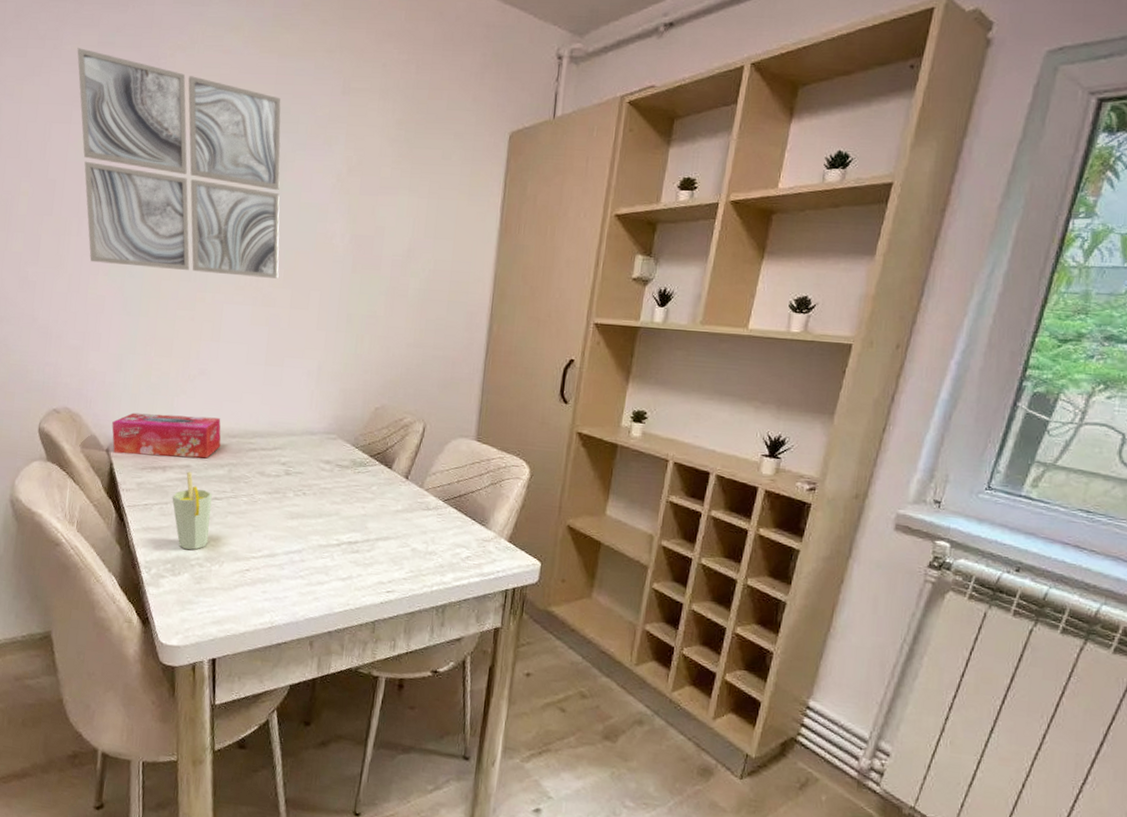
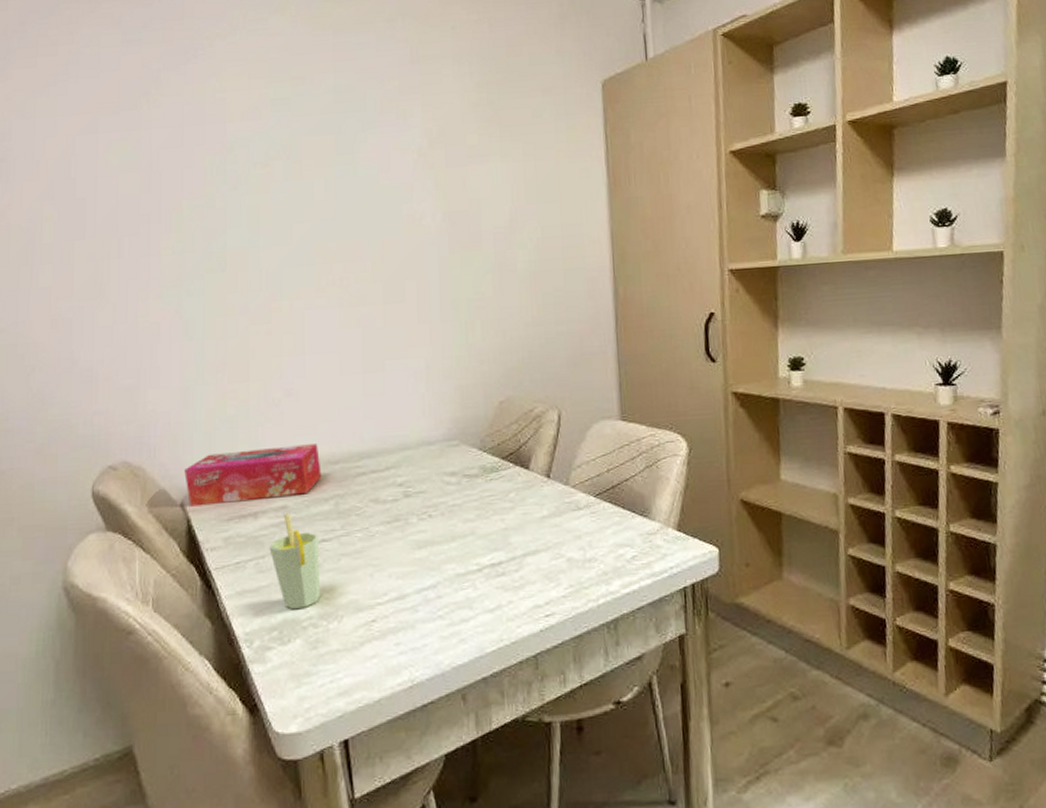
wall art: present [77,48,281,279] -> none [97,49,365,286]

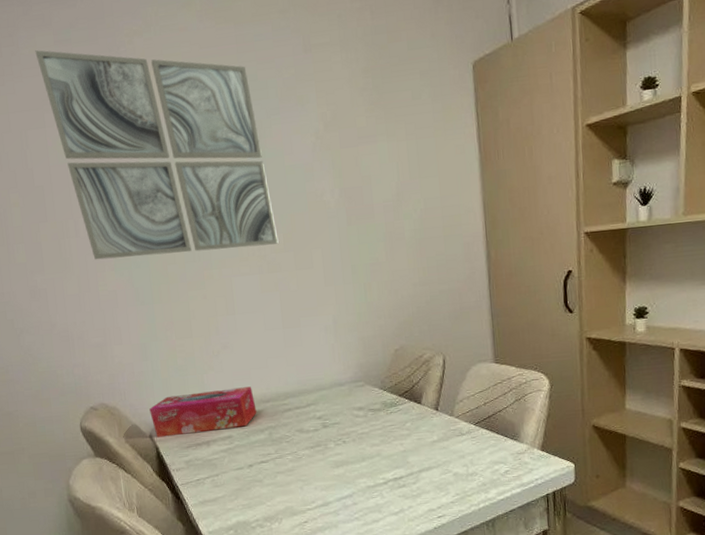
wall art: none [97,49,365,286] -> present [35,50,279,260]
cup: present [269,513,321,610] -> none [221,441,264,515]

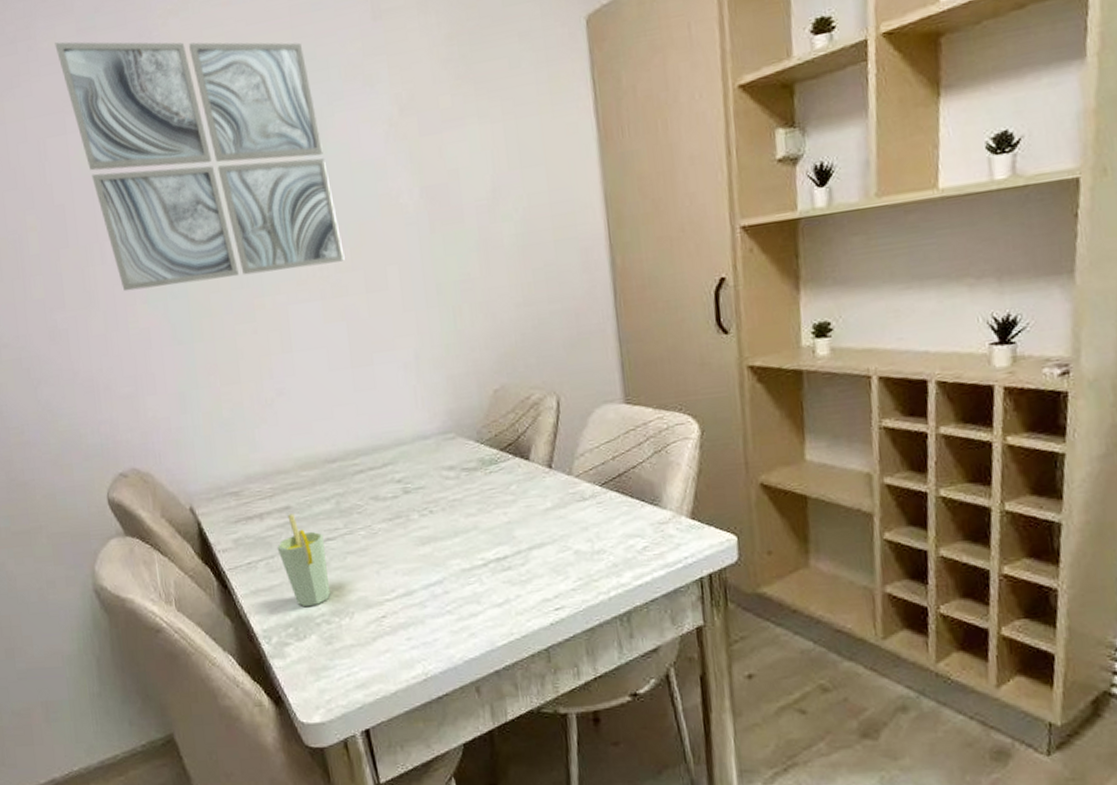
tissue box: present [149,386,257,438] -> none [189,443,321,510]
cup: none [221,441,264,515] -> present [277,513,331,608]

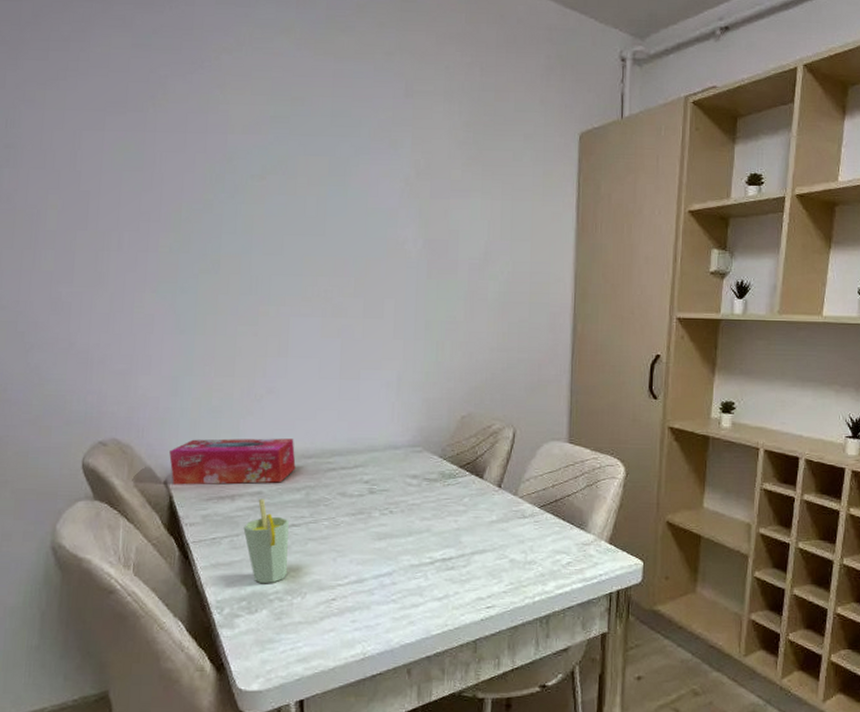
wall art: present [55,41,345,292] -> none [108,50,349,288]
tissue box: none [189,443,321,510] -> present [169,438,296,485]

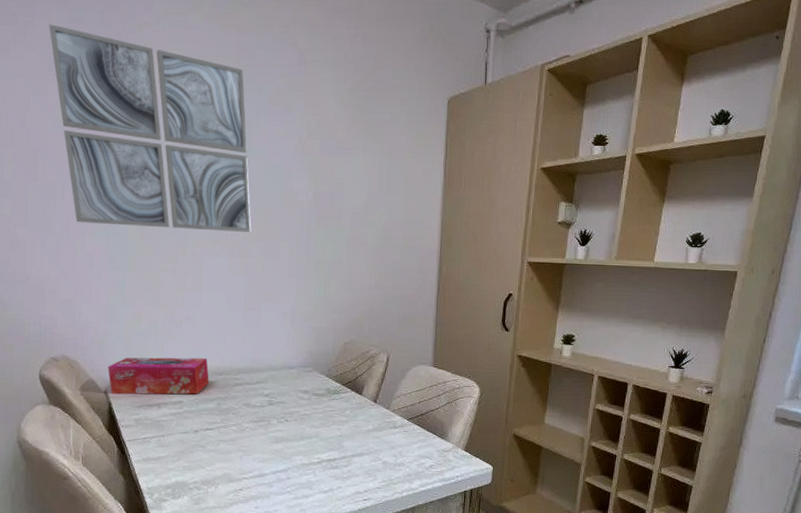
wall art: none [108,50,349,288] -> present [49,24,252,232]
cup: present [243,499,289,584] -> none [168,407,204,476]

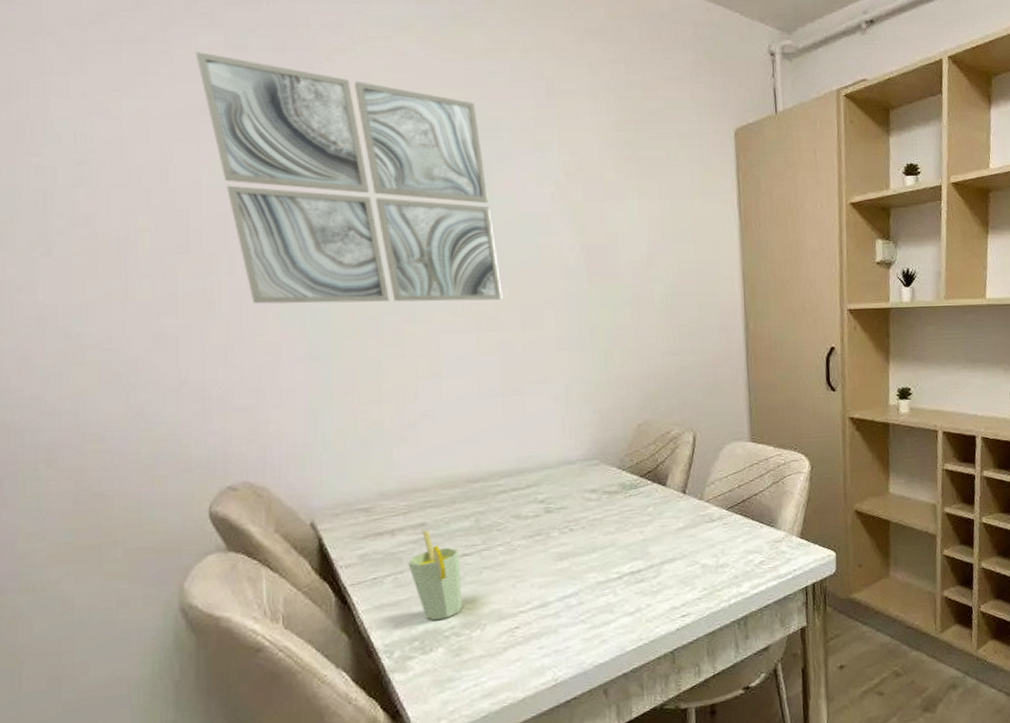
tissue box: present [108,357,209,395] -> none [314,463,461,526]
cup: none [168,407,204,476] -> present [408,530,463,621]

